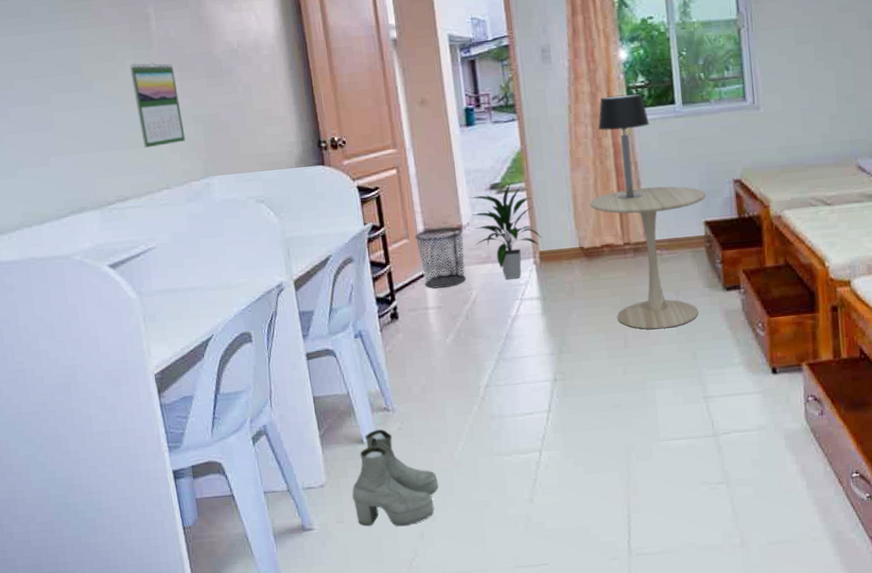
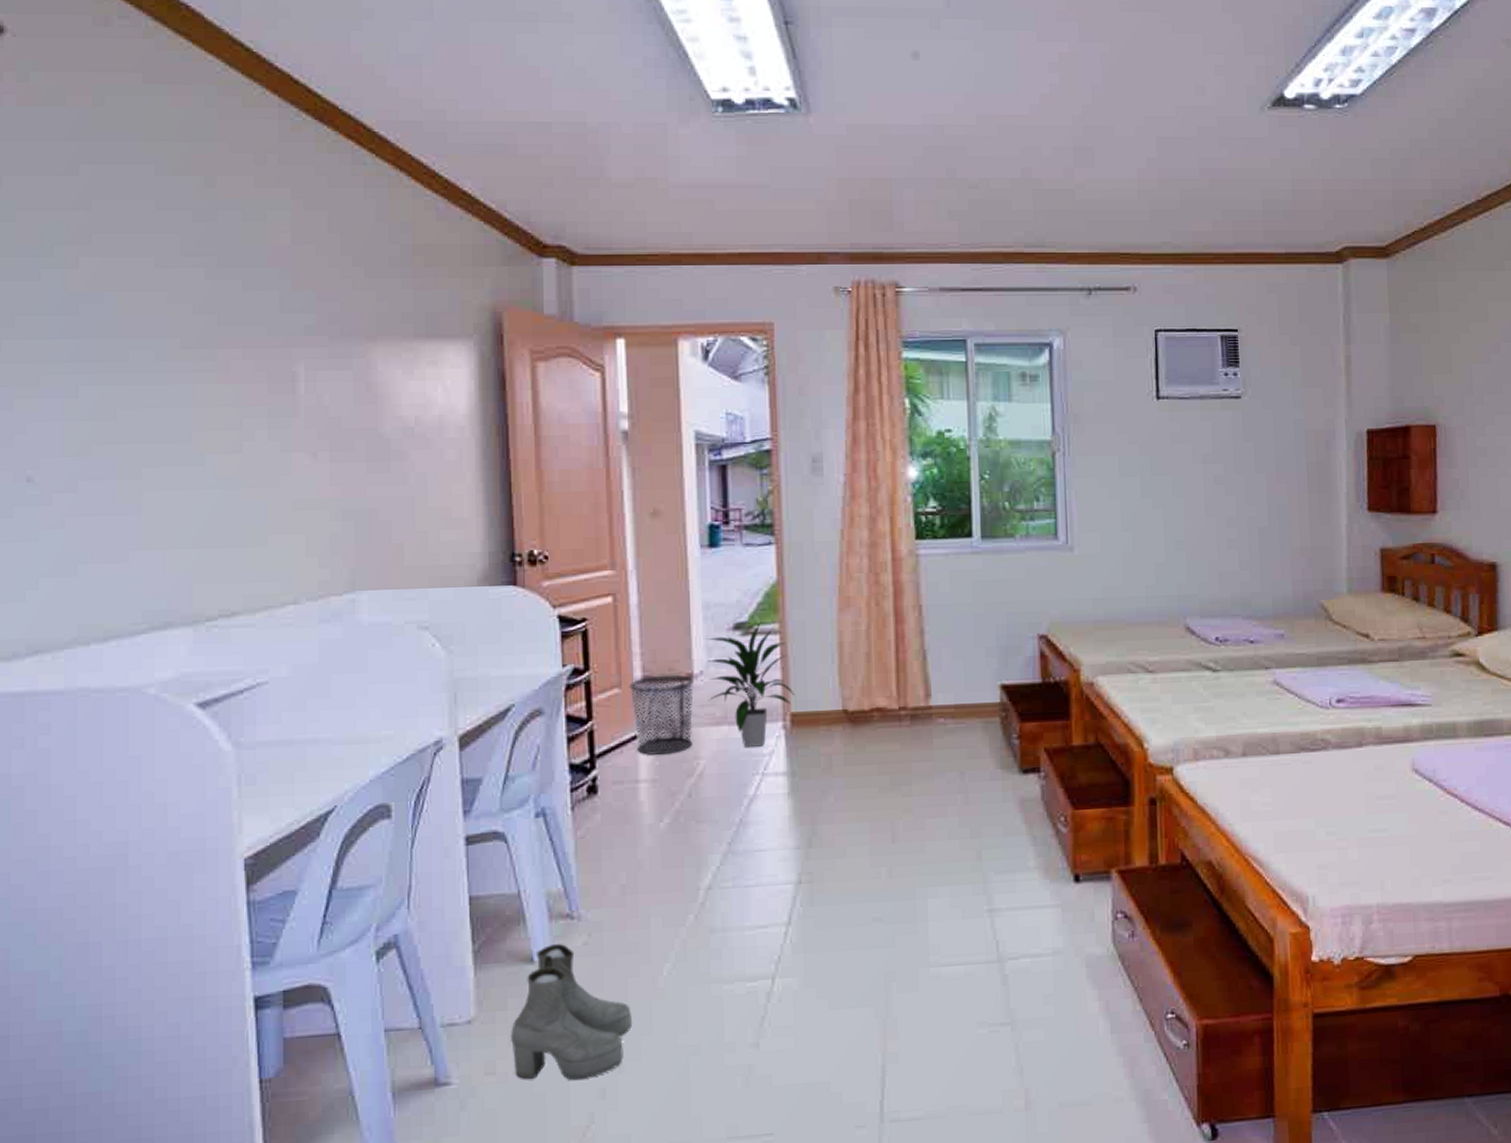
calendar: present [130,63,186,149] -> none [261,435,329,548]
side table: present [589,186,707,330] -> none [859,638,1005,820]
table lamp: present [598,93,650,200] -> none [875,521,941,653]

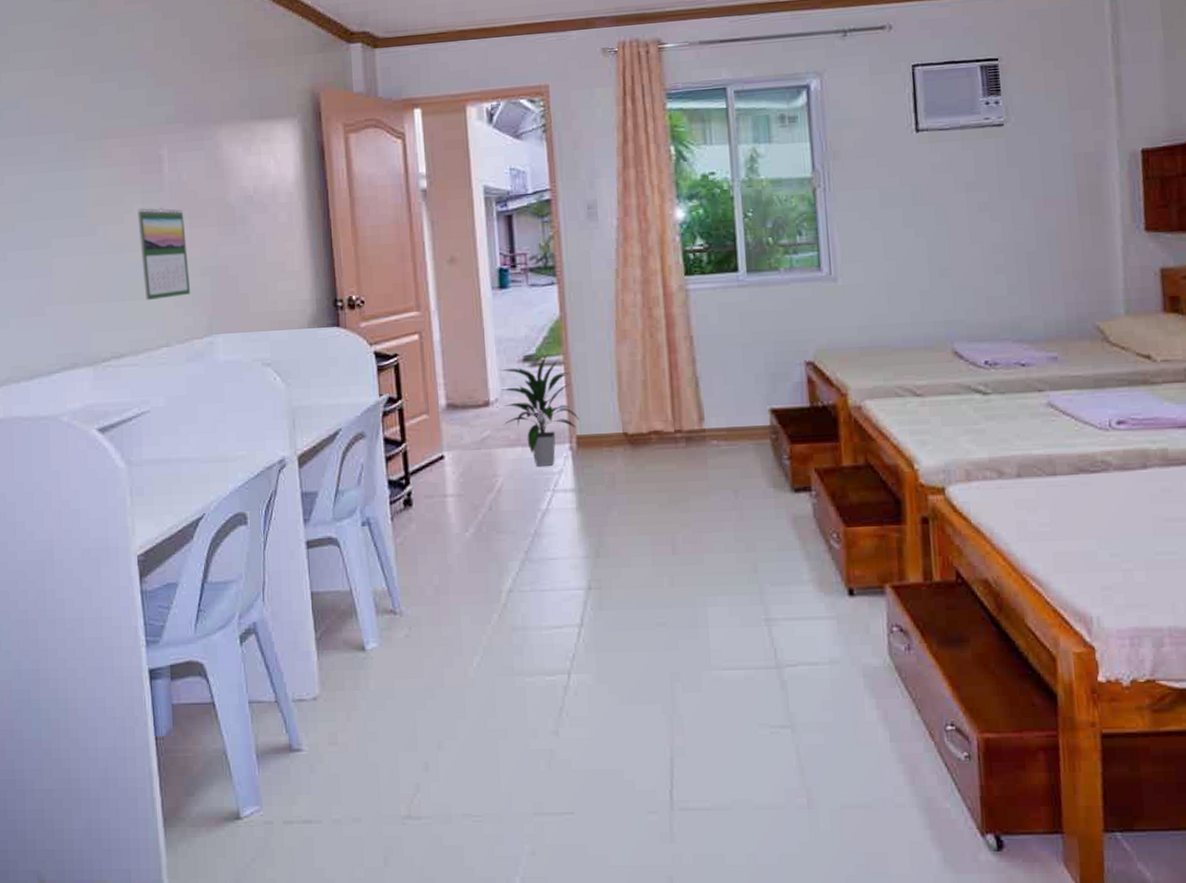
calendar: none [261,435,329,548] -> present [137,208,191,301]
boots: present [511,944,632,1080] -> none [348,636,448,753]
waste bin: present [629,674,695,756] -> none [435,401,491,474]

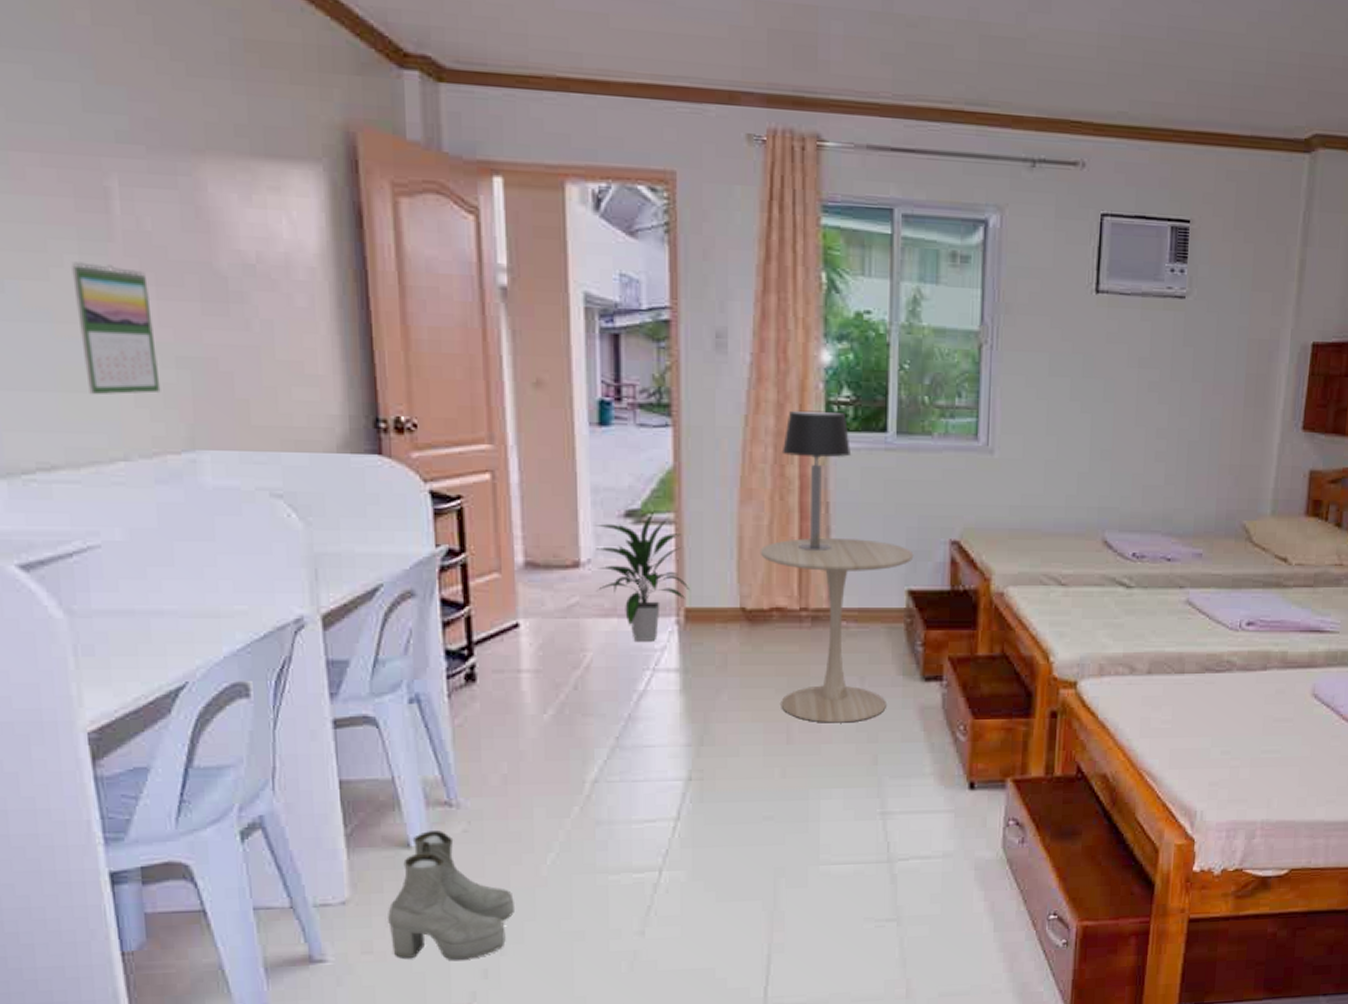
boots: none [348,636,448,753] -> present [388,831,514,960]
side table: none [636,366,773,534] -> present [759,538,914,723]
table lamp: none [648,258,709,380] -> present [781,410,852,552]

